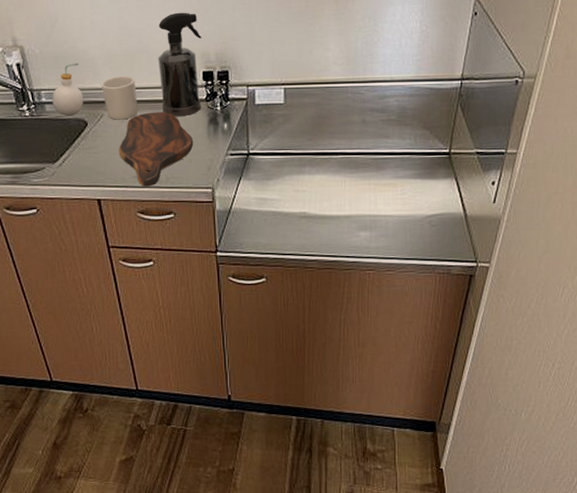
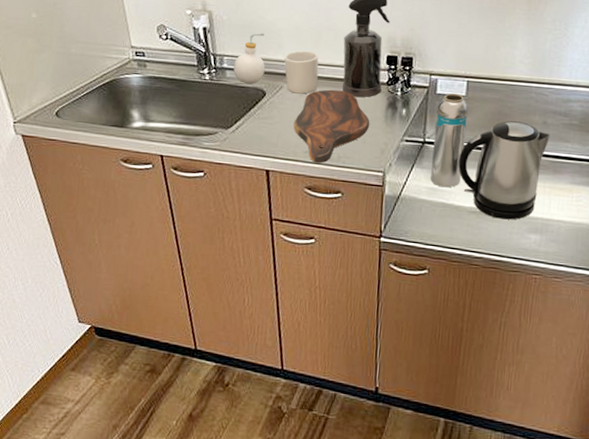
spray can: none [257,102,289,196] -> present [431,93,469,188]
kettle: none [284,123,370,221] -> present [458,121,550,220]

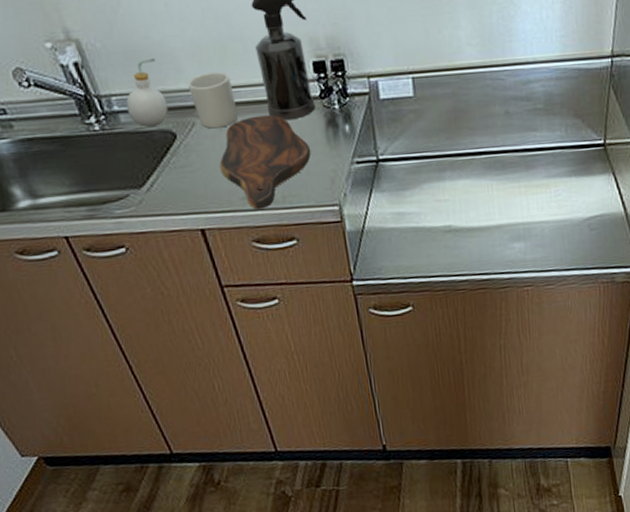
spray can: present [431,93,469,188] -> none [384,95,428,210]
kettle: present [458,121,550,220] -> none [420,116,516,233]

